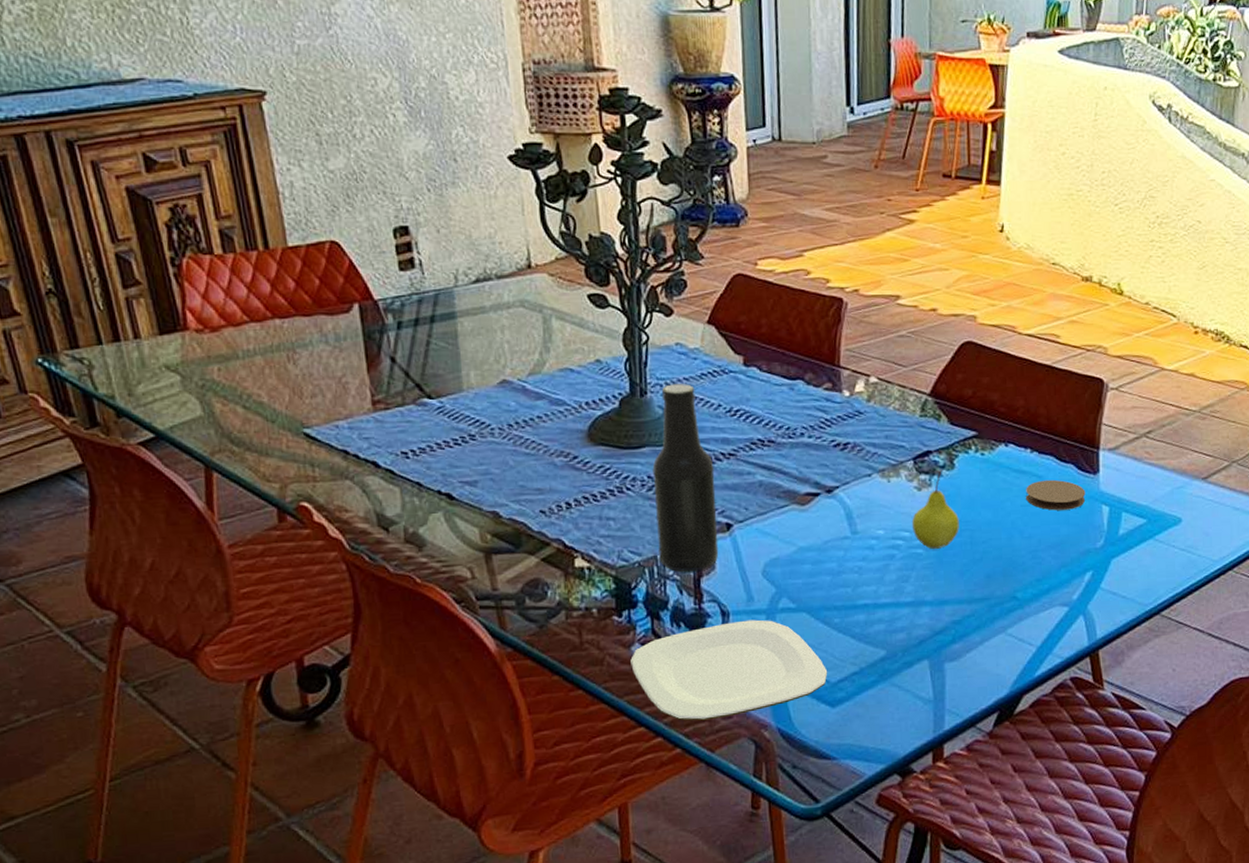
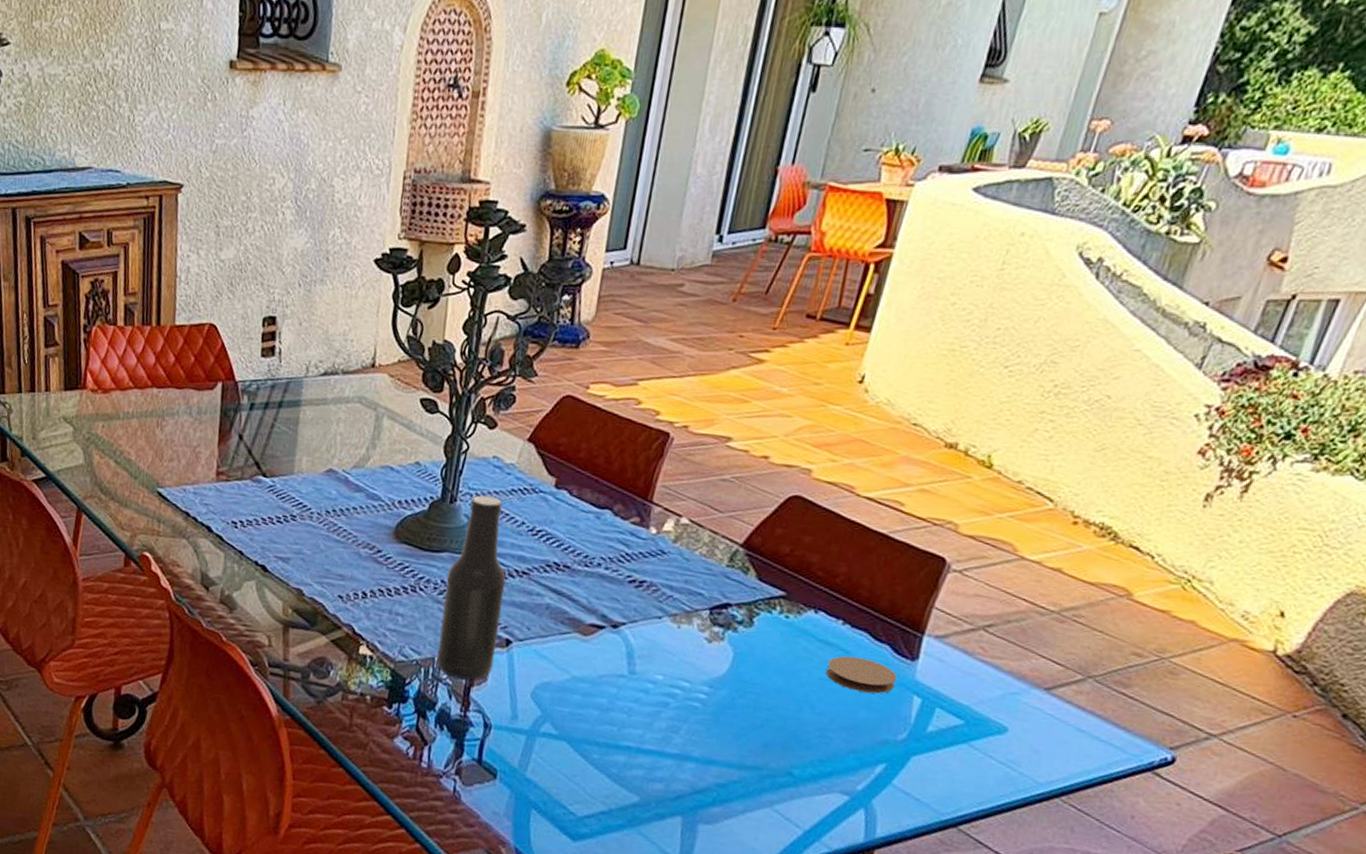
plate: present [630,619,828,721] -> none [390,734,576,826]
fruit: present [911,469,959,549] -> none [693,624,747,707]

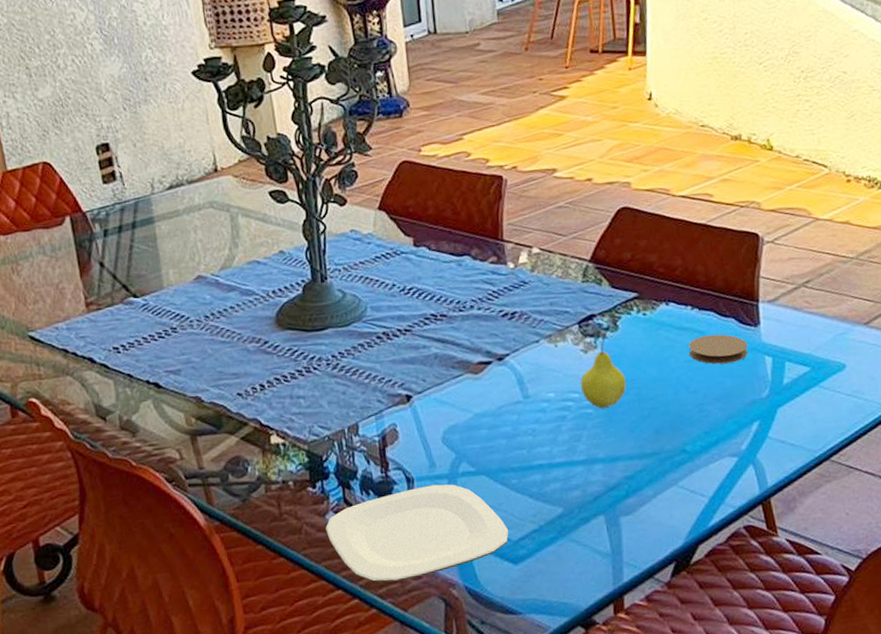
plate: none [390,734,576,826] -> present [326,484,509,583]
beer bottle: present [437,495,506,680] -> none [335,267,401,444]
fruit: none [693,624,747,707] -> present [580,331,626,409]

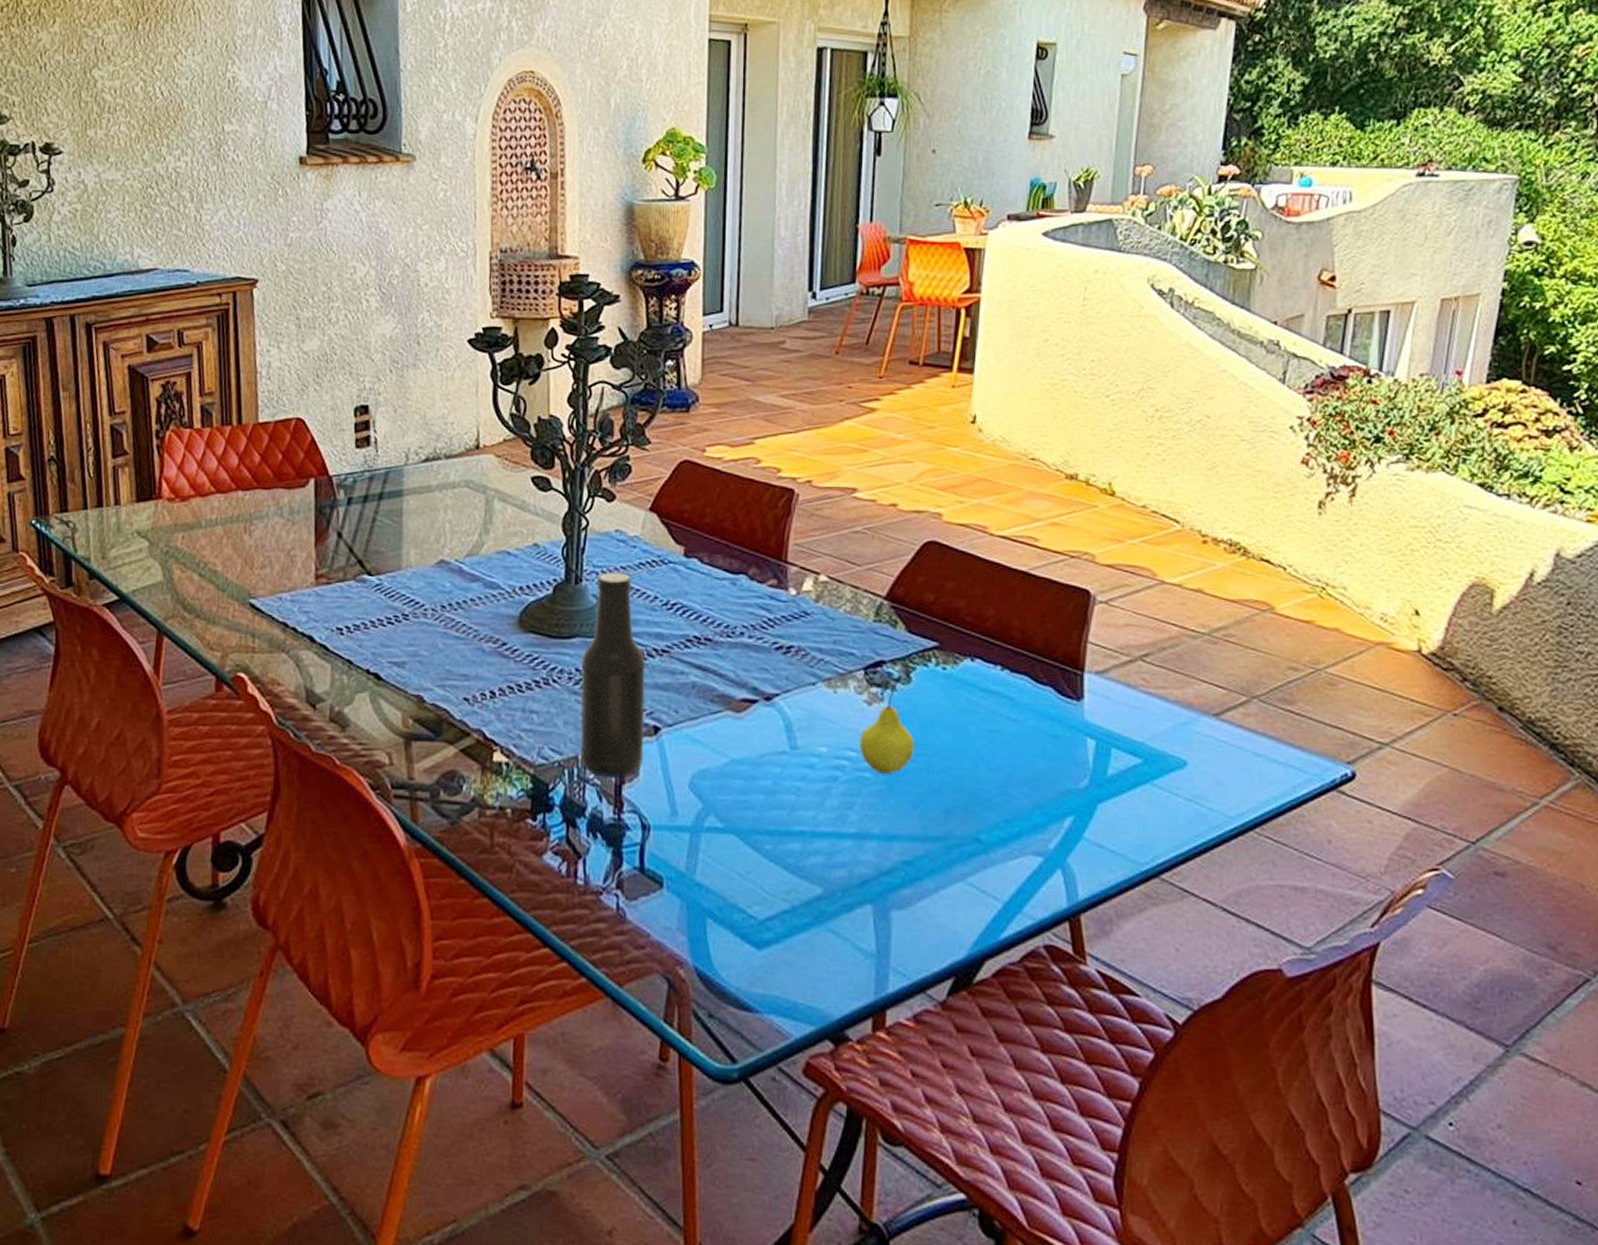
plate: present [326,484,509,583] -> none [541,837,755,949]
beer bottle: none [335,267,401,444] -> present [580,572,646,777]
coaster: present [688,334,748,364] -> none [993,703,1067,740]

